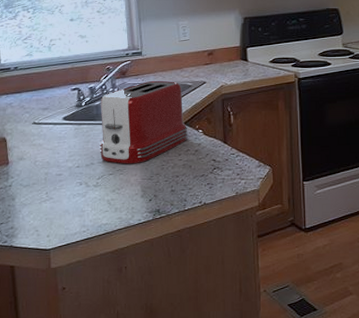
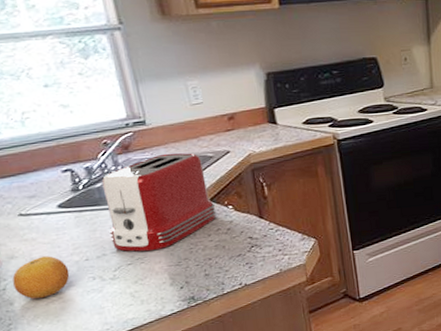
fruit: none [18,160,63,197] -> present [12,256,70,300]

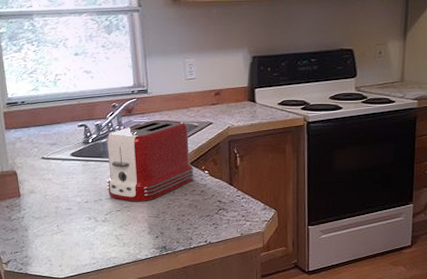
fruit: present [12,256,70,300] -> none [30,194,72,229]

